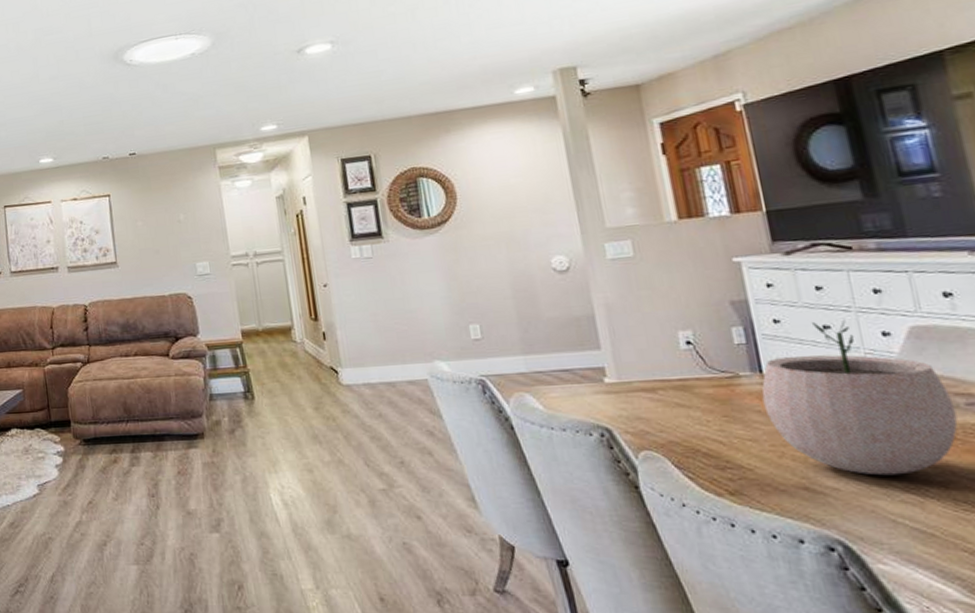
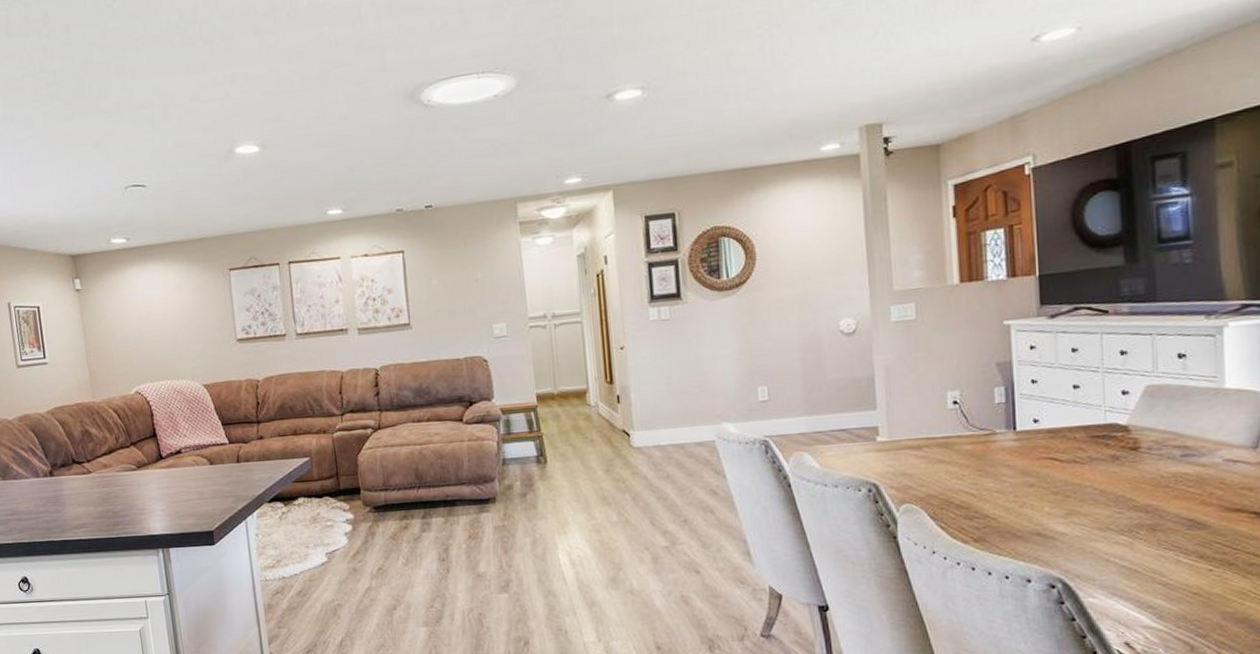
plant pot: present [762,319,958,476] -> none [1013,379,1172,521]

